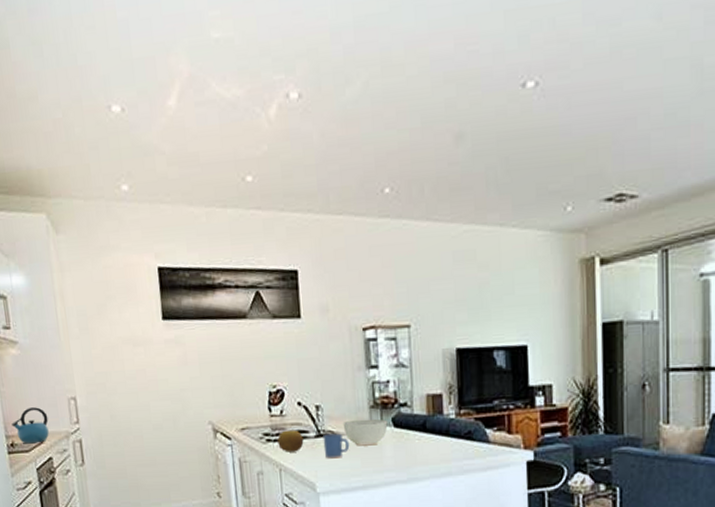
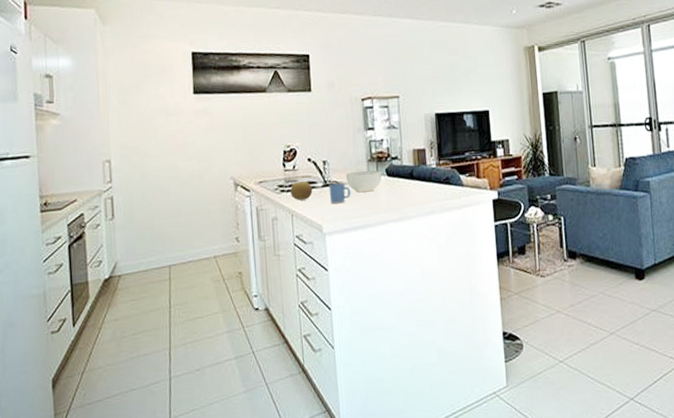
kettle: present [11,407,49,444] -> none [47,169,83,203]

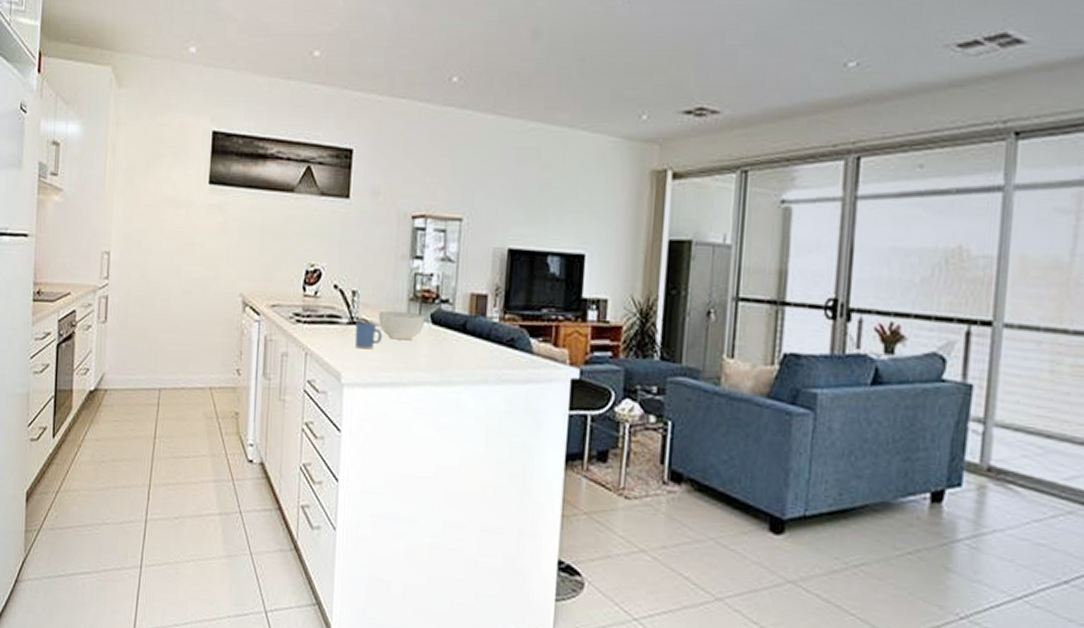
fruit: present [290,181,313,201] -> none [307,312,335,337]

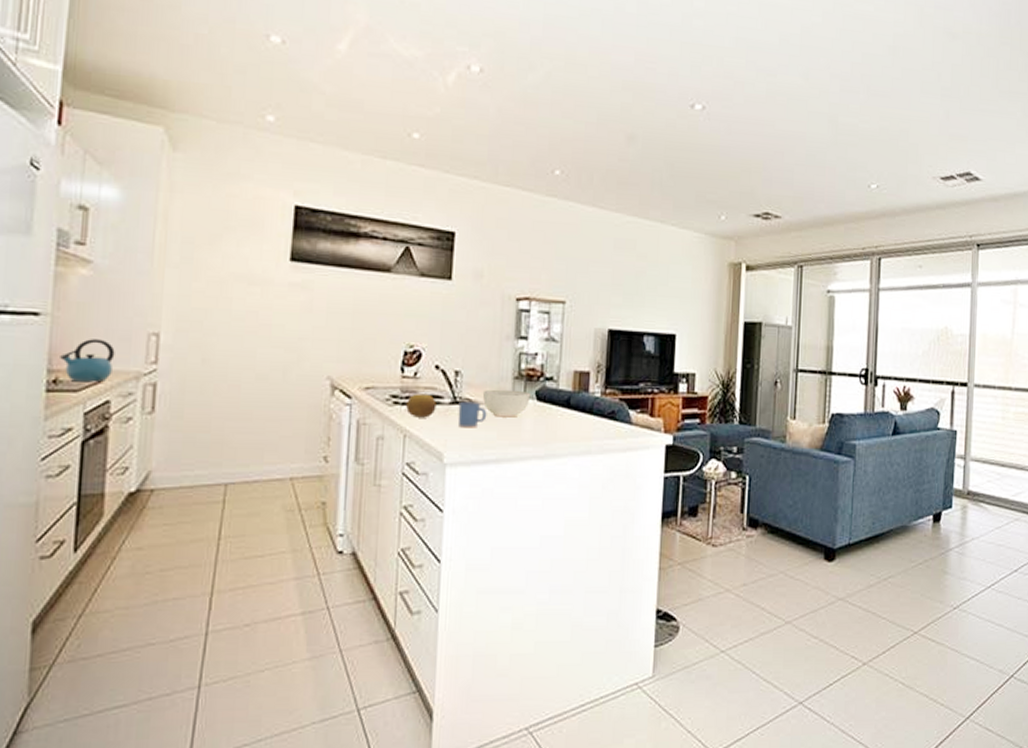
kettle: none [42,257,79,294] -> present [60,339,115,382]
fruit: none [307,312,335,337] -> present [406,394,437,418]

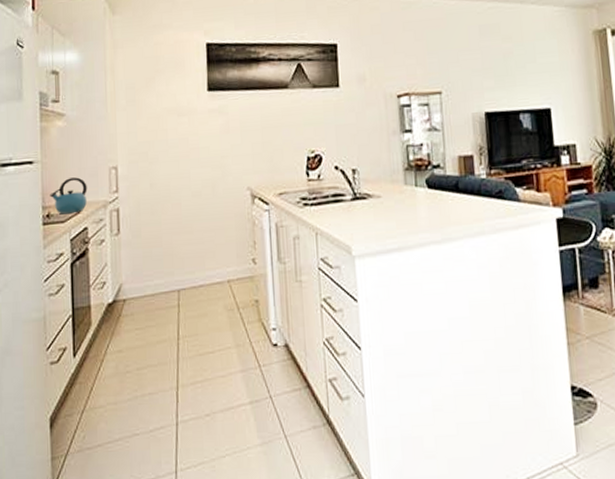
fruit: present [406,394,437,418] -> none [314,193,340,216]
mug: present [457,401,487,428] -> none [359,195,385,221]
bowl: present [482,389,531,418] -> none [378,181,422,208]

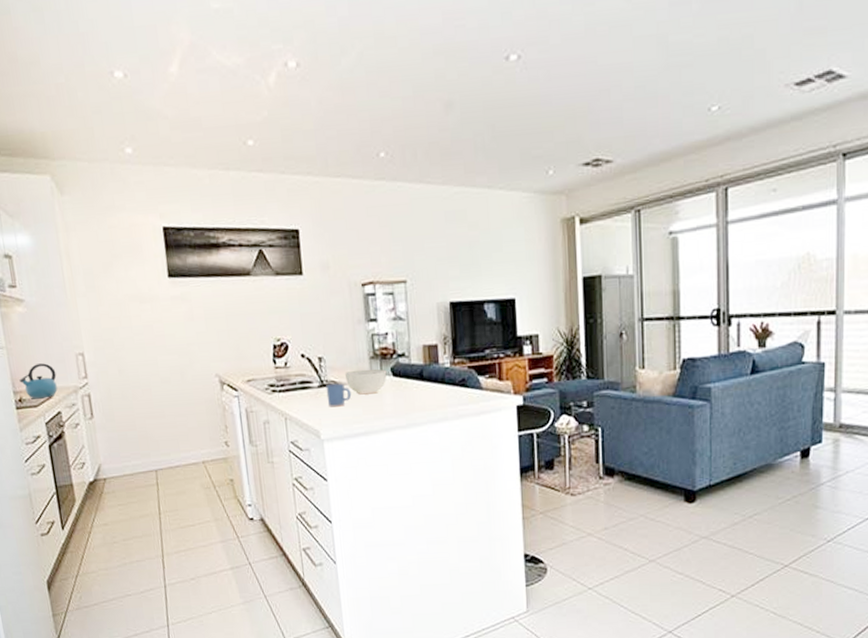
mug: none [359,195,385,221] -> present [326,383,352,407]
bowl: none [378,181,422,208] -> present [344,369,387,395]

